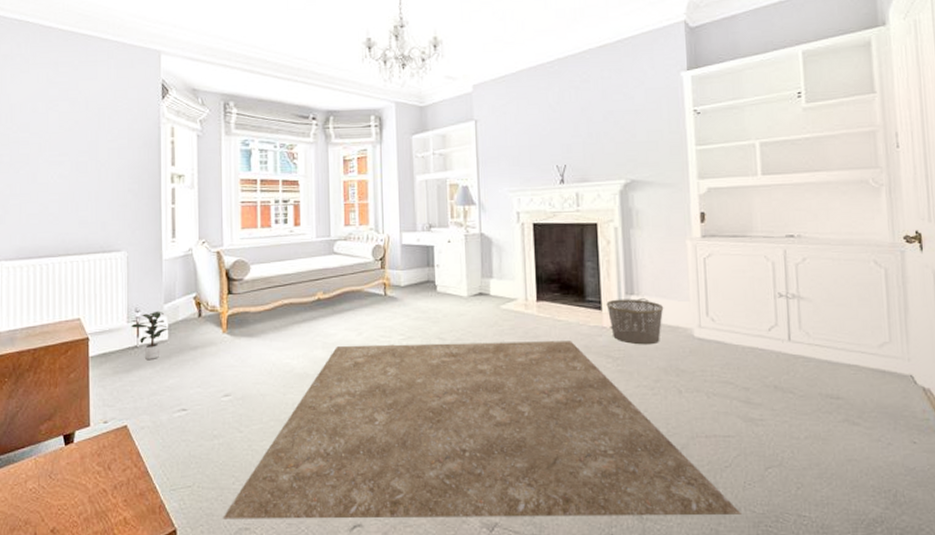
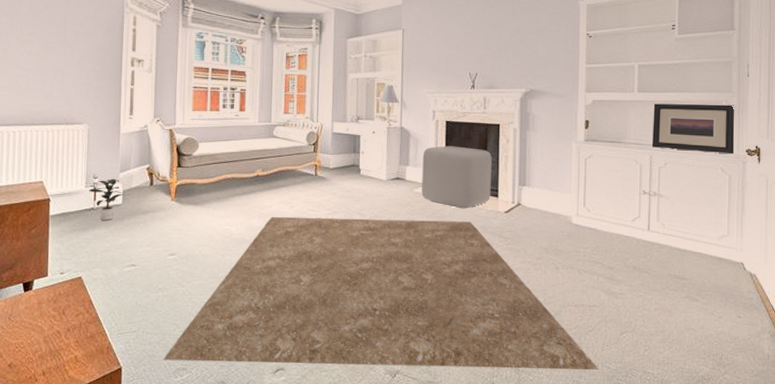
pouf: none [508,252,593,326] -> present [421,146,492,209]
basket: present [606,298,664,345] -> none [502,189,550,228]
picture frame: none [782,183,889,243] -> present [652,103,735,154]

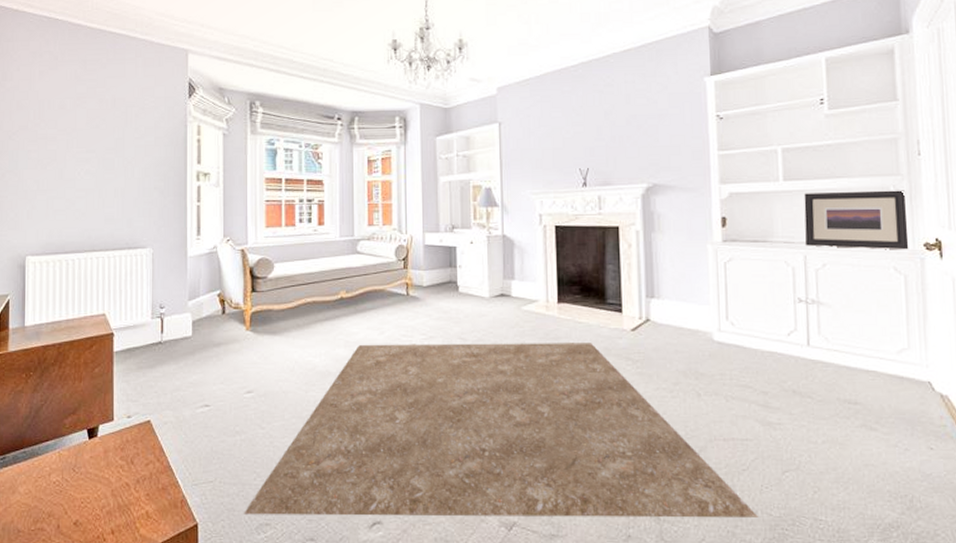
potted plant: present [89,178,123,220] -> none [155,307,193,355]
pouf: present [421,146,492,209] -> none [530,254,613,328]

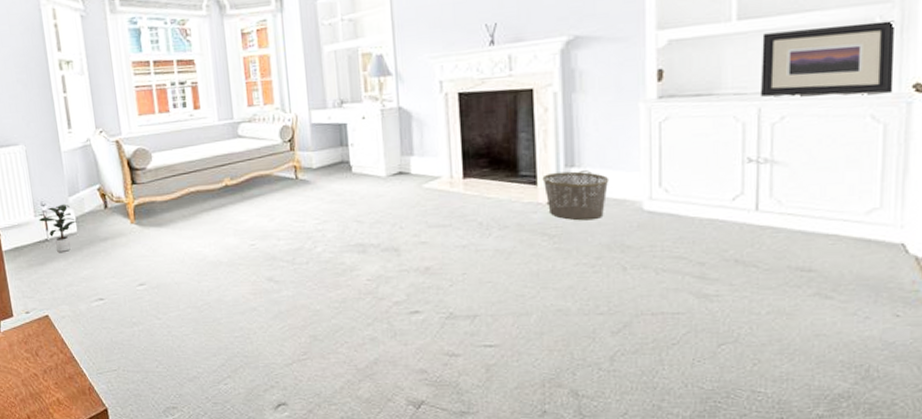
potted plant: none [155,307,193,355] -> present [39,204,77,252]
area rug: present [242,343,758,518] -> none [149,219,688,399]
basket: none [627,302,684,348] -> present [542,170,609,221]

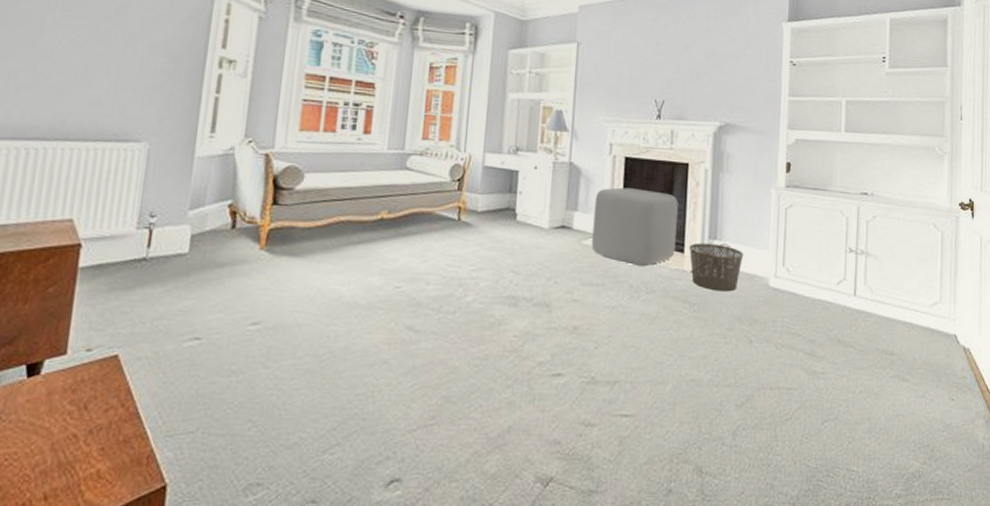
potted plant: present [39,204,77,252] -> none [141,217,191,276]
pouf: none [430,124,527,204] -> present [591,187,678,267]
picture frame: present [761,20,896,97] -> none [860,146,948,208]

